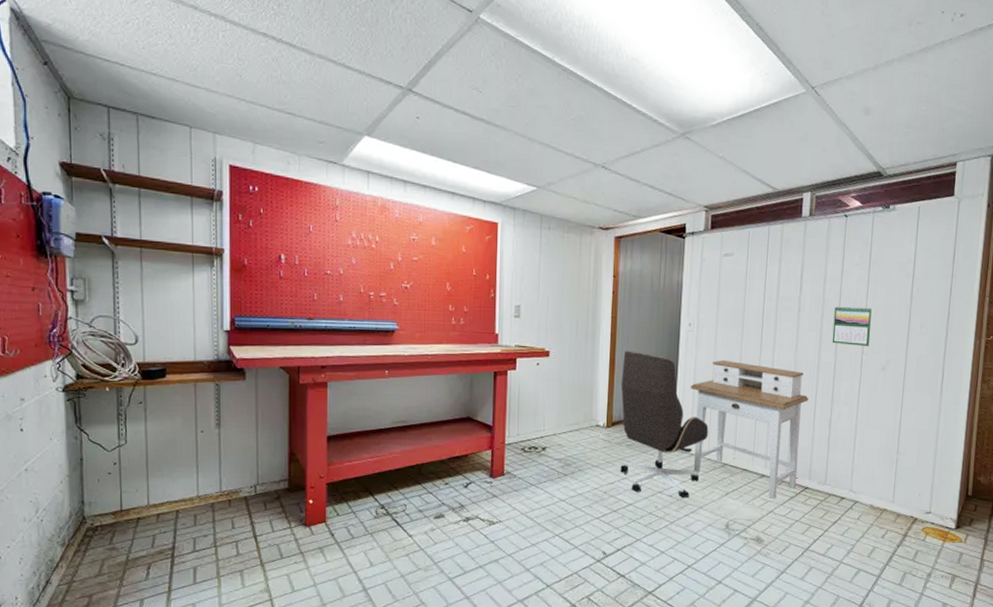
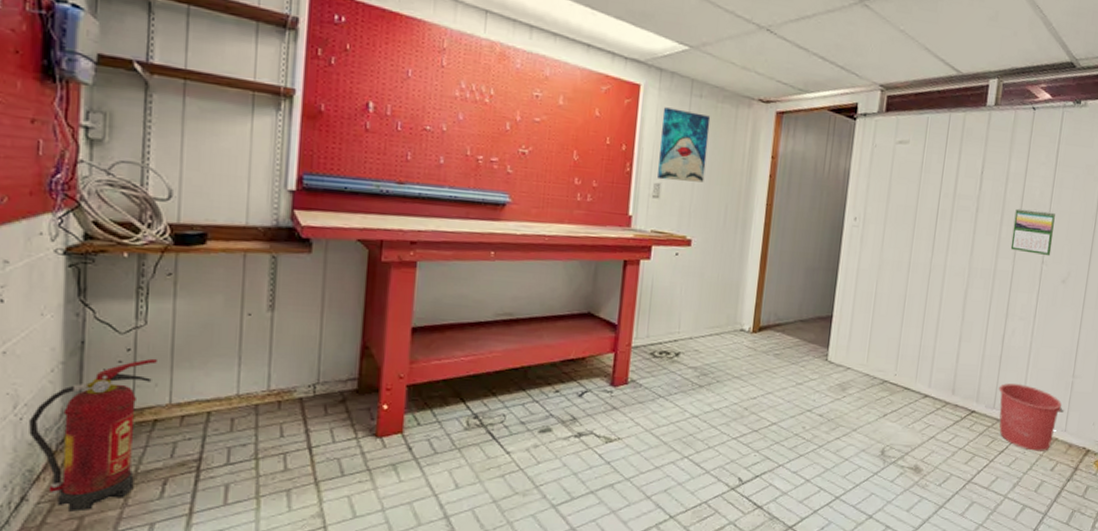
fire extinguisher: none [48,469,137,591] -> present [29,358,159,512]
wall art: none [517,240,559,302] -> present [657,107,711,183]
office chair: present [620,350,709,498] -> none [765,244,869,419]
desk: present [691,360,809,499] -> none [848,261,982,423]
bucket: none [828,461,891,521] -> present [998,383,1064,451]

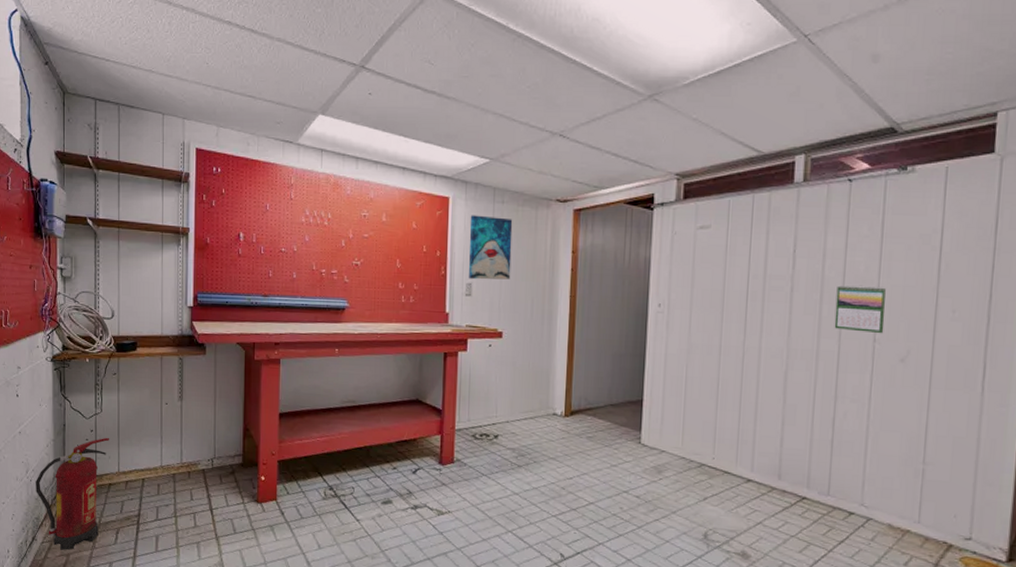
bucket: present [998,383,1064,451] -> none [832,469,915,544]

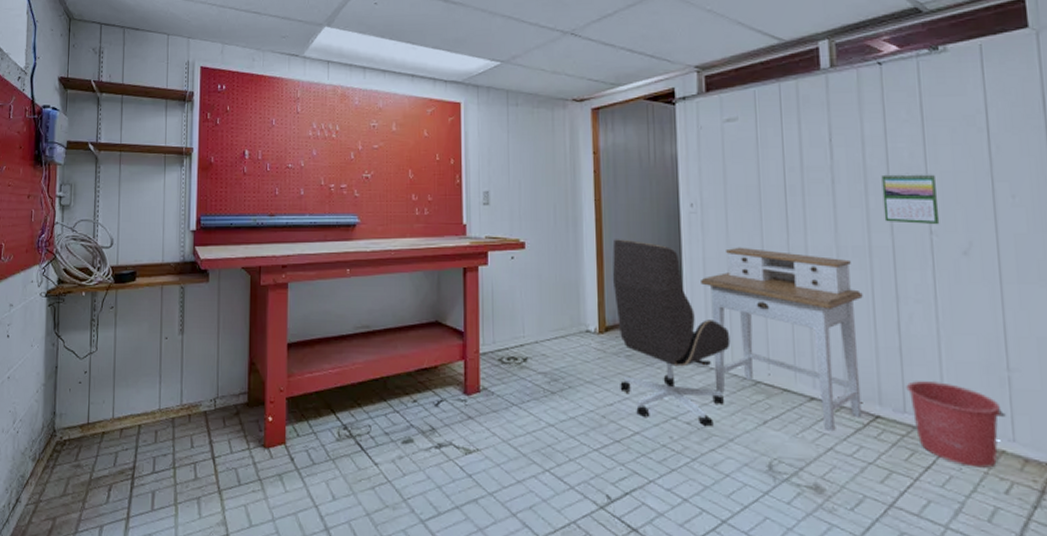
fire extinguisher: present [36,437,110,551] -> none [22,379,105,513]
wall art: present [469,215,513,280] -> none [483,119,530,187]
office chair: none [580,333,683,501] -> present [612,239,731,427]
desk: none [661,345,805,509] -> present [701,247,863,432]
bucket: none [832,469,915,544] -> present [906,380,1006,468]

